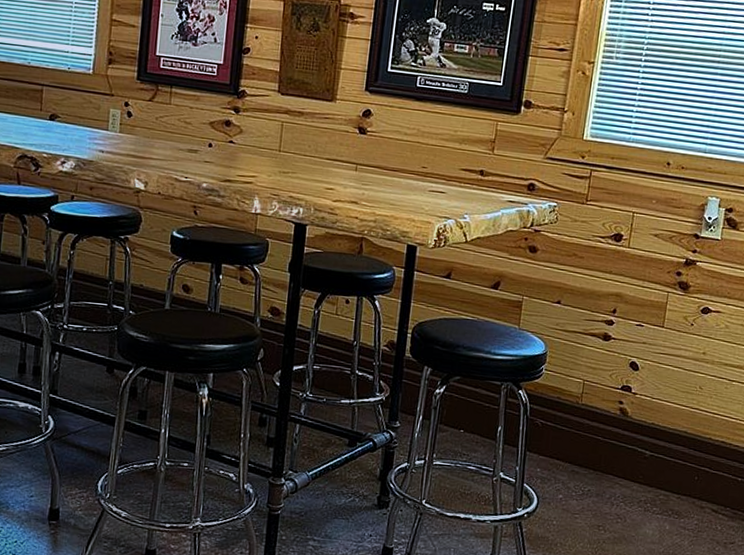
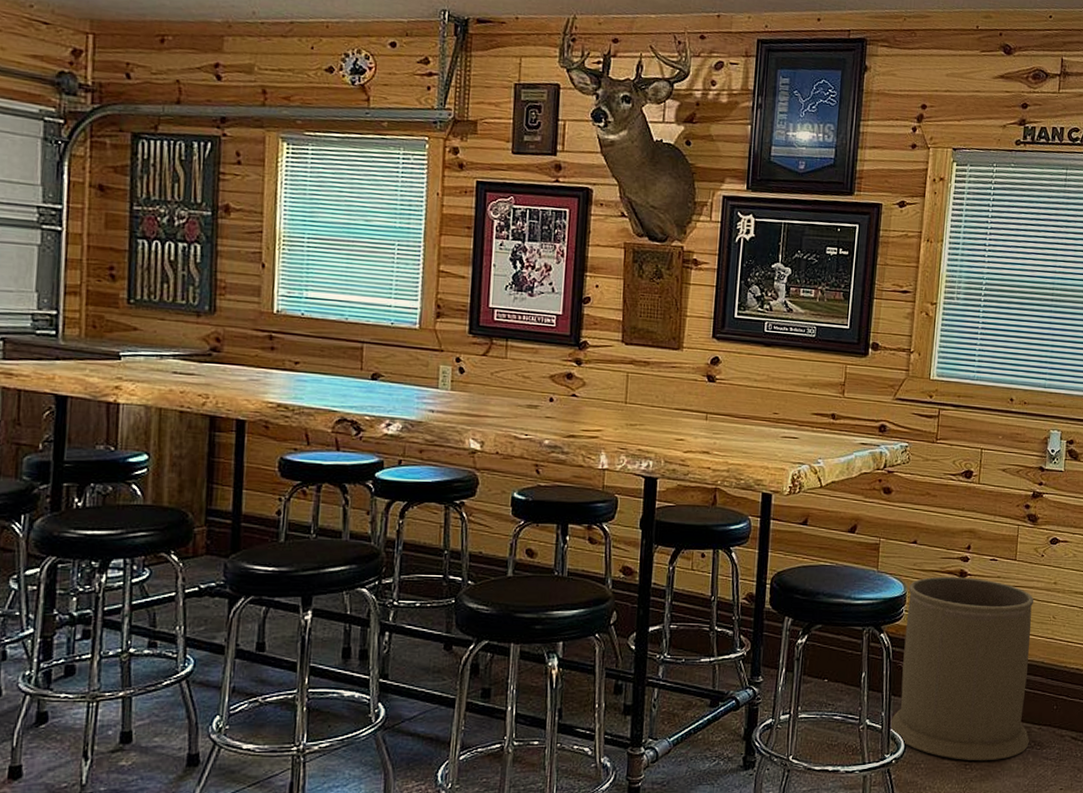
trash can: none [524,338,681,525] -> present [890,576,1034,761]

